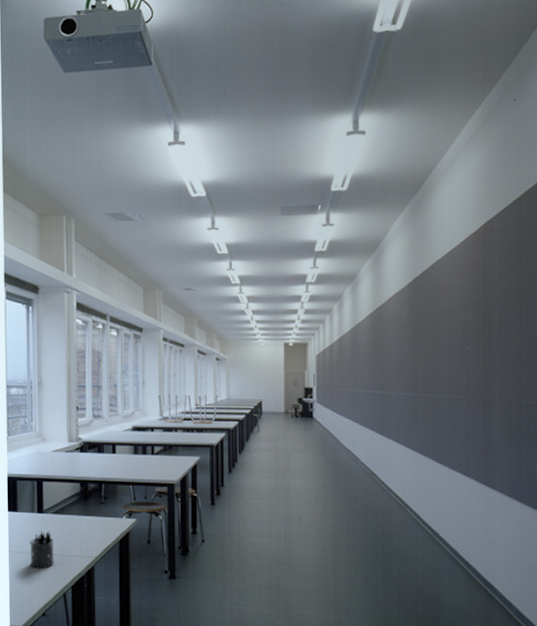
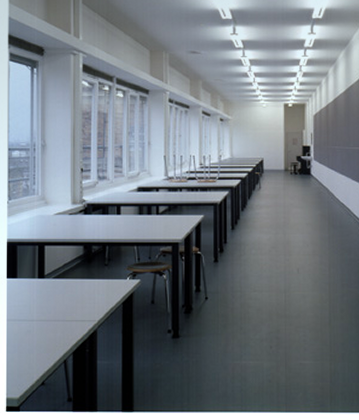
pen holder: present [30,530,54,569] -> none [29,296,55,336]

